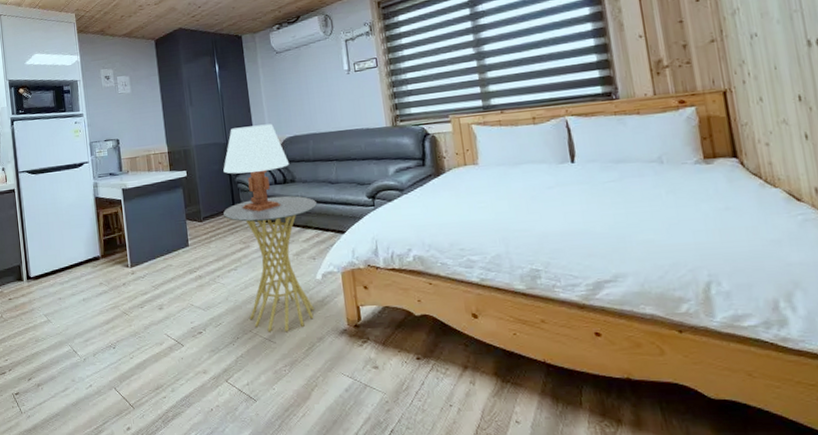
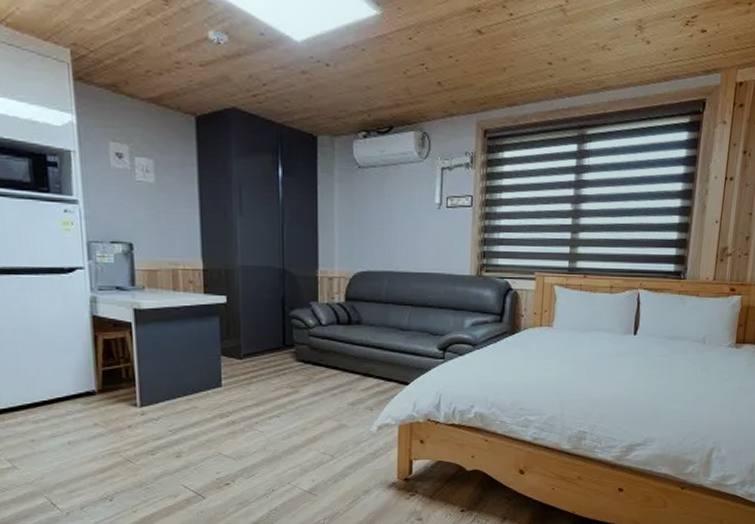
table lamp: present [223,123,290,212] -> none [275,251,358,354]
side table: present [223,196,317,333] -> none [270,338,382,485]

